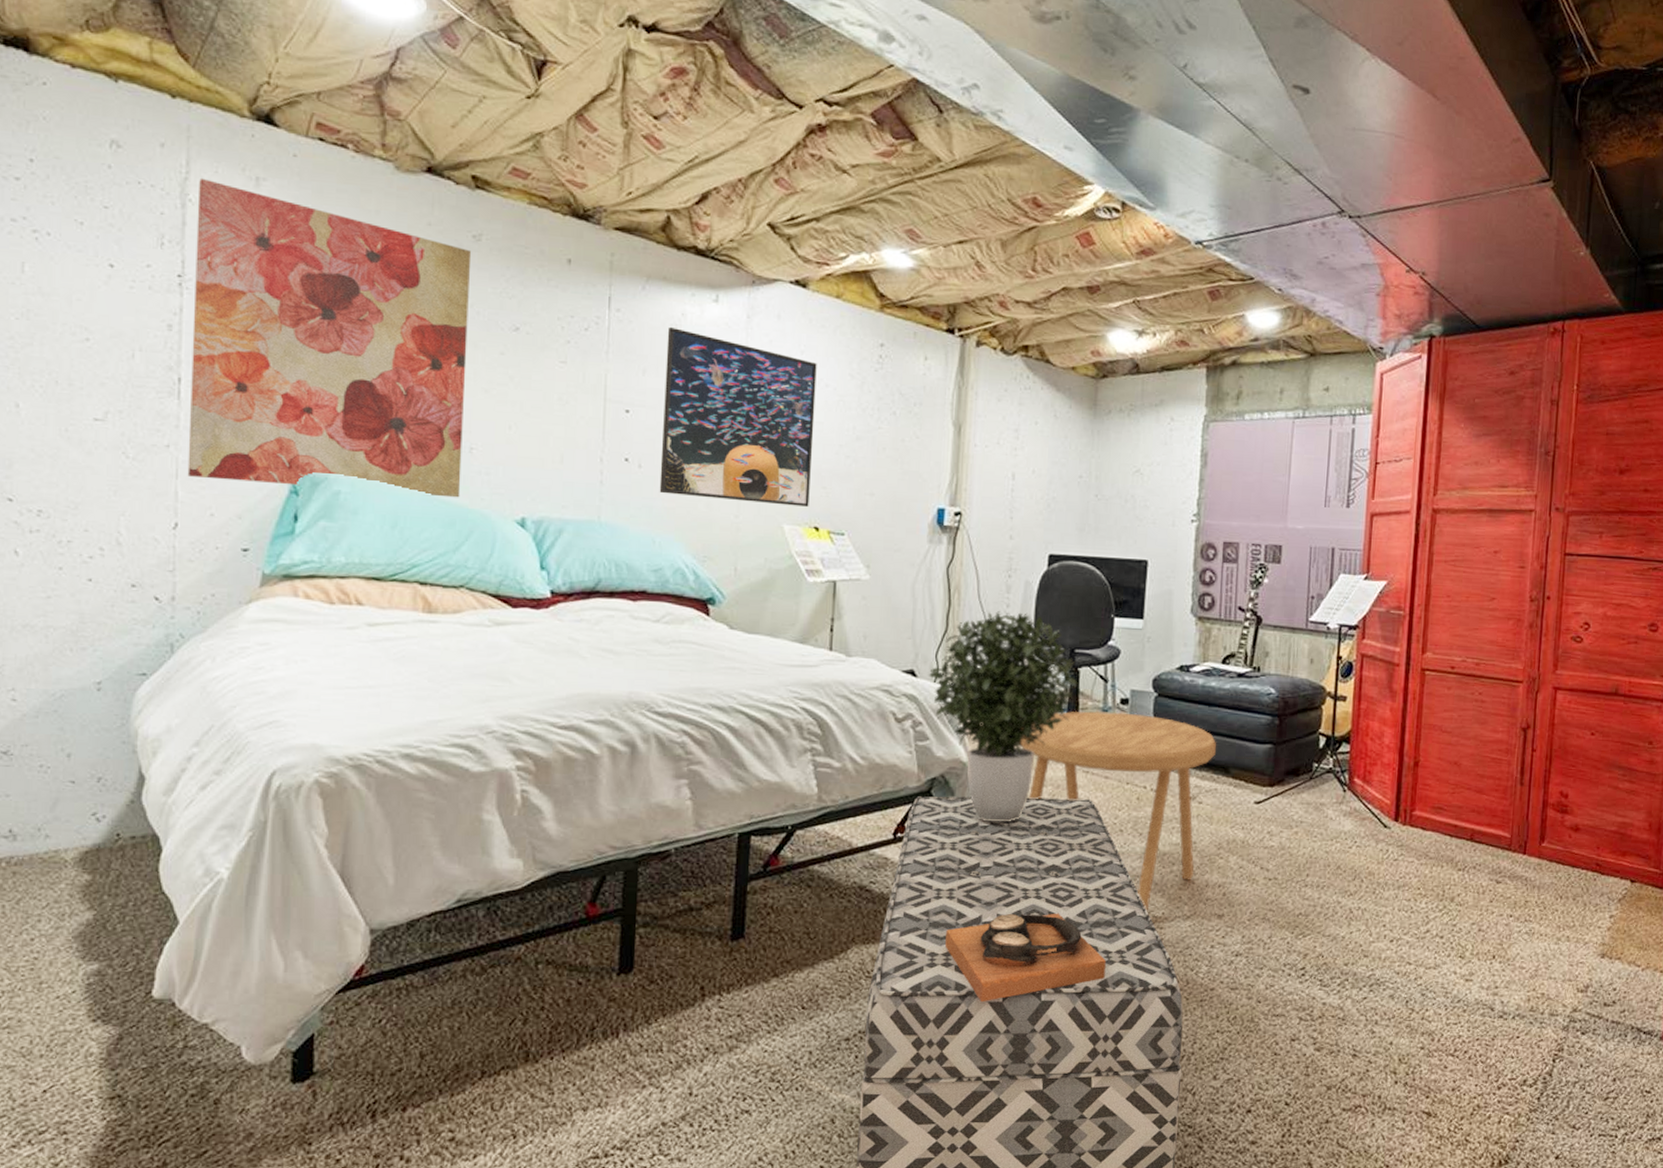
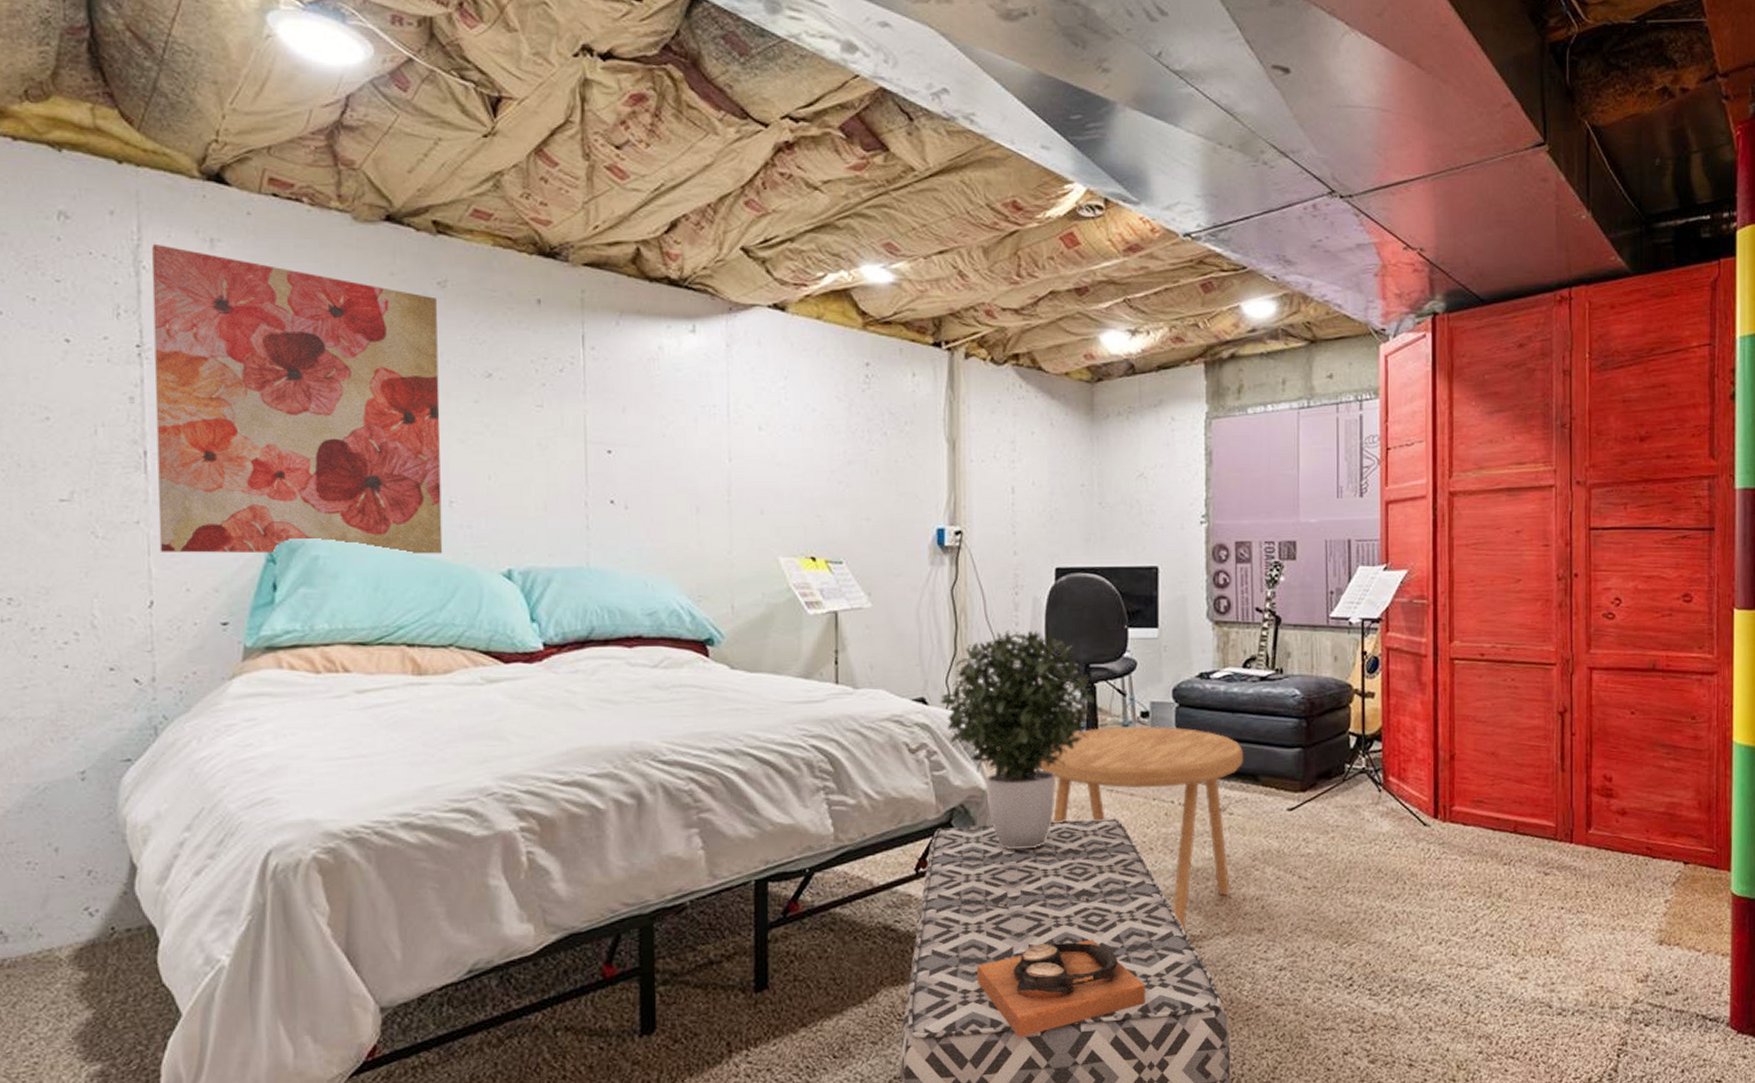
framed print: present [659,326,817,507] -> none [645,361,804,537]

